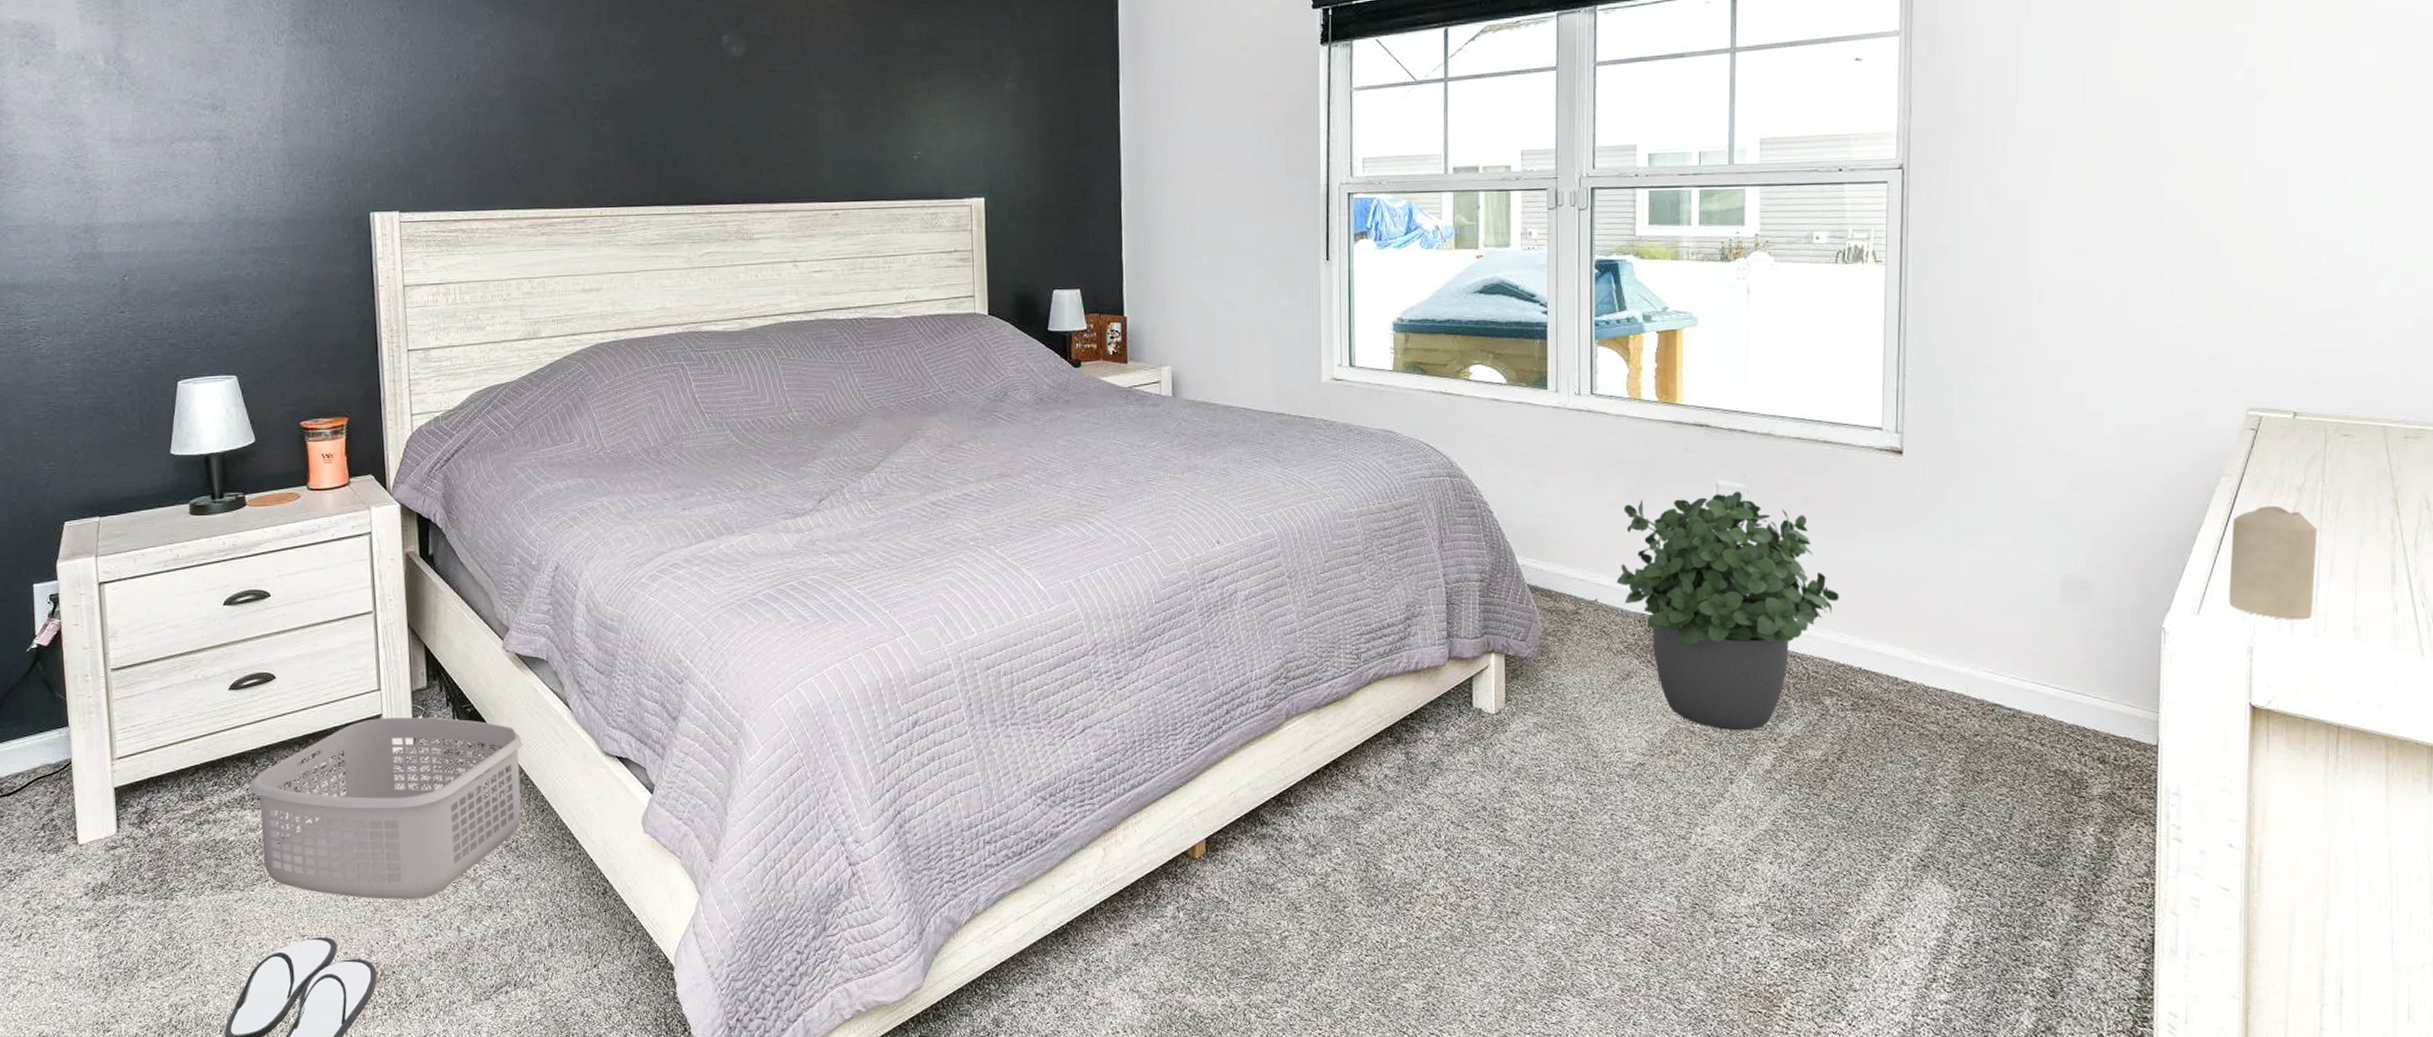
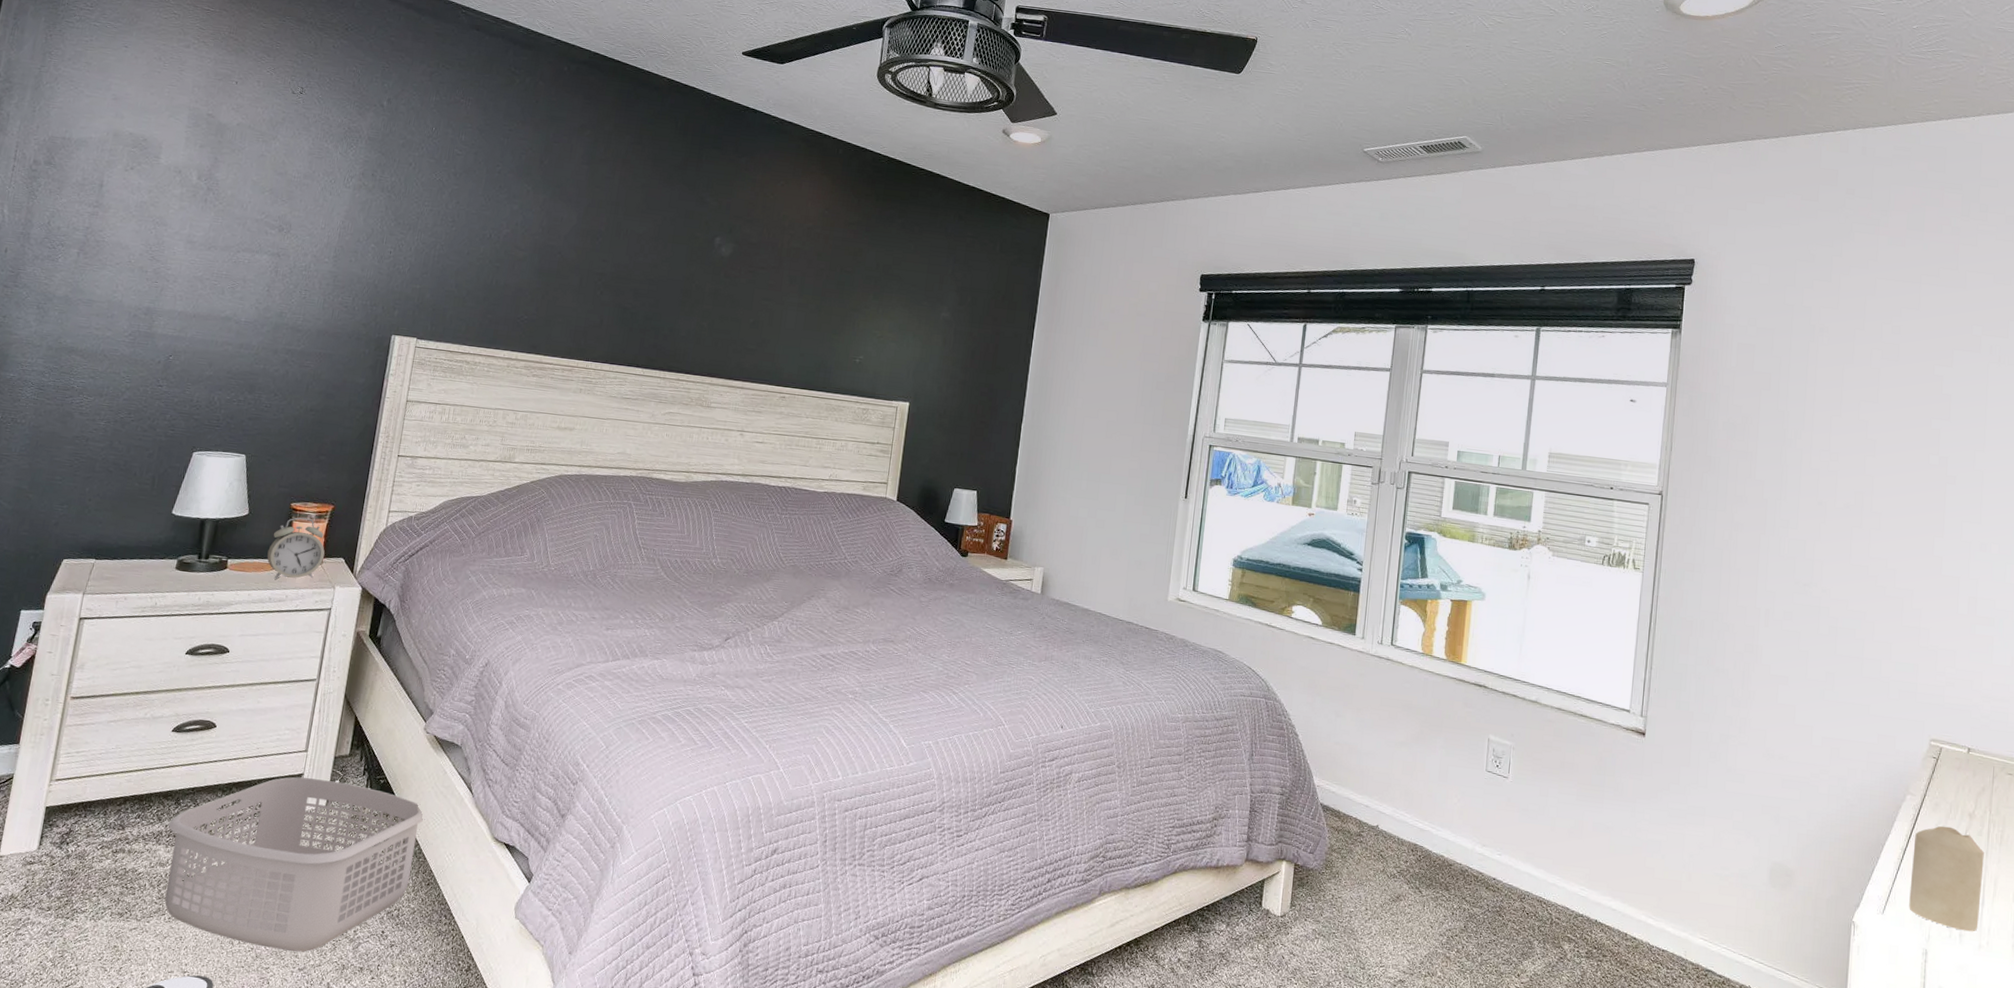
alarm clock: none [286,436,351,509] -> present [267,517,325,579]
potted plant: present [1616,491,1840,731] -> none [1396,742,1584,964]

